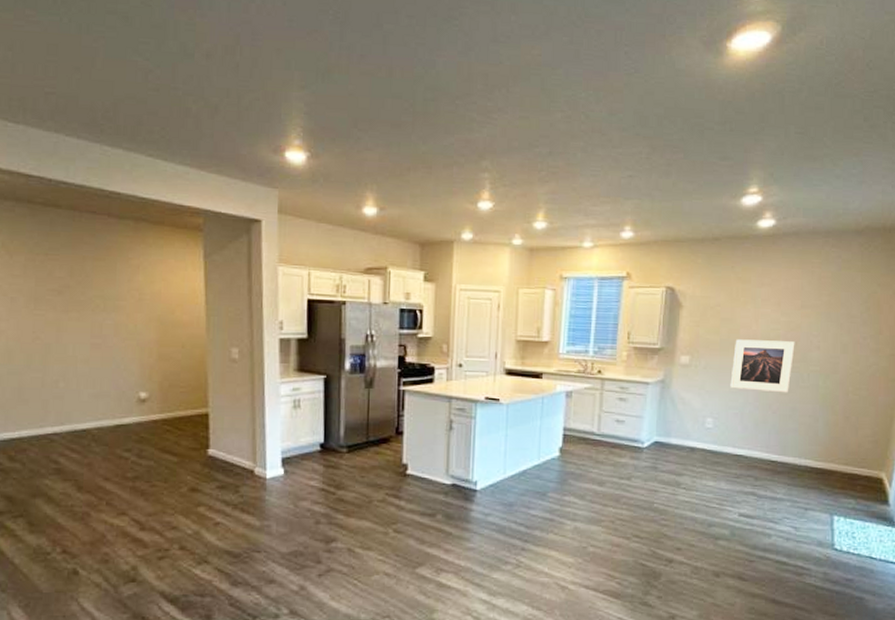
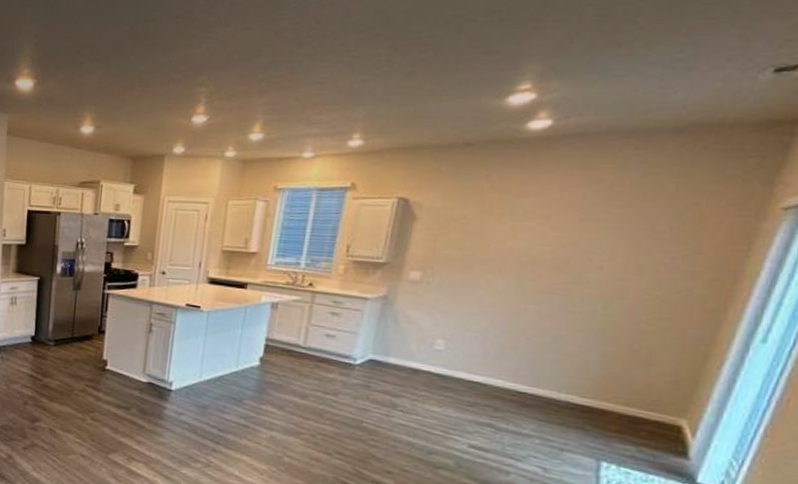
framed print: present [730,339,795,393] -> none [471,255,567,318]

